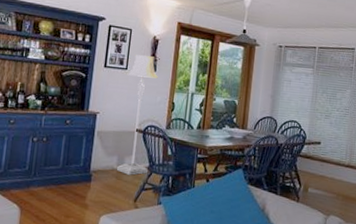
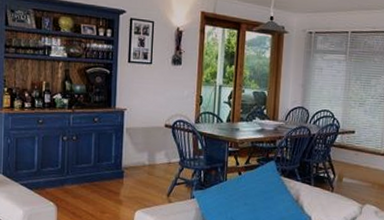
floor lamp: present [117,55,158,175] -> none [148,48,184,171]

